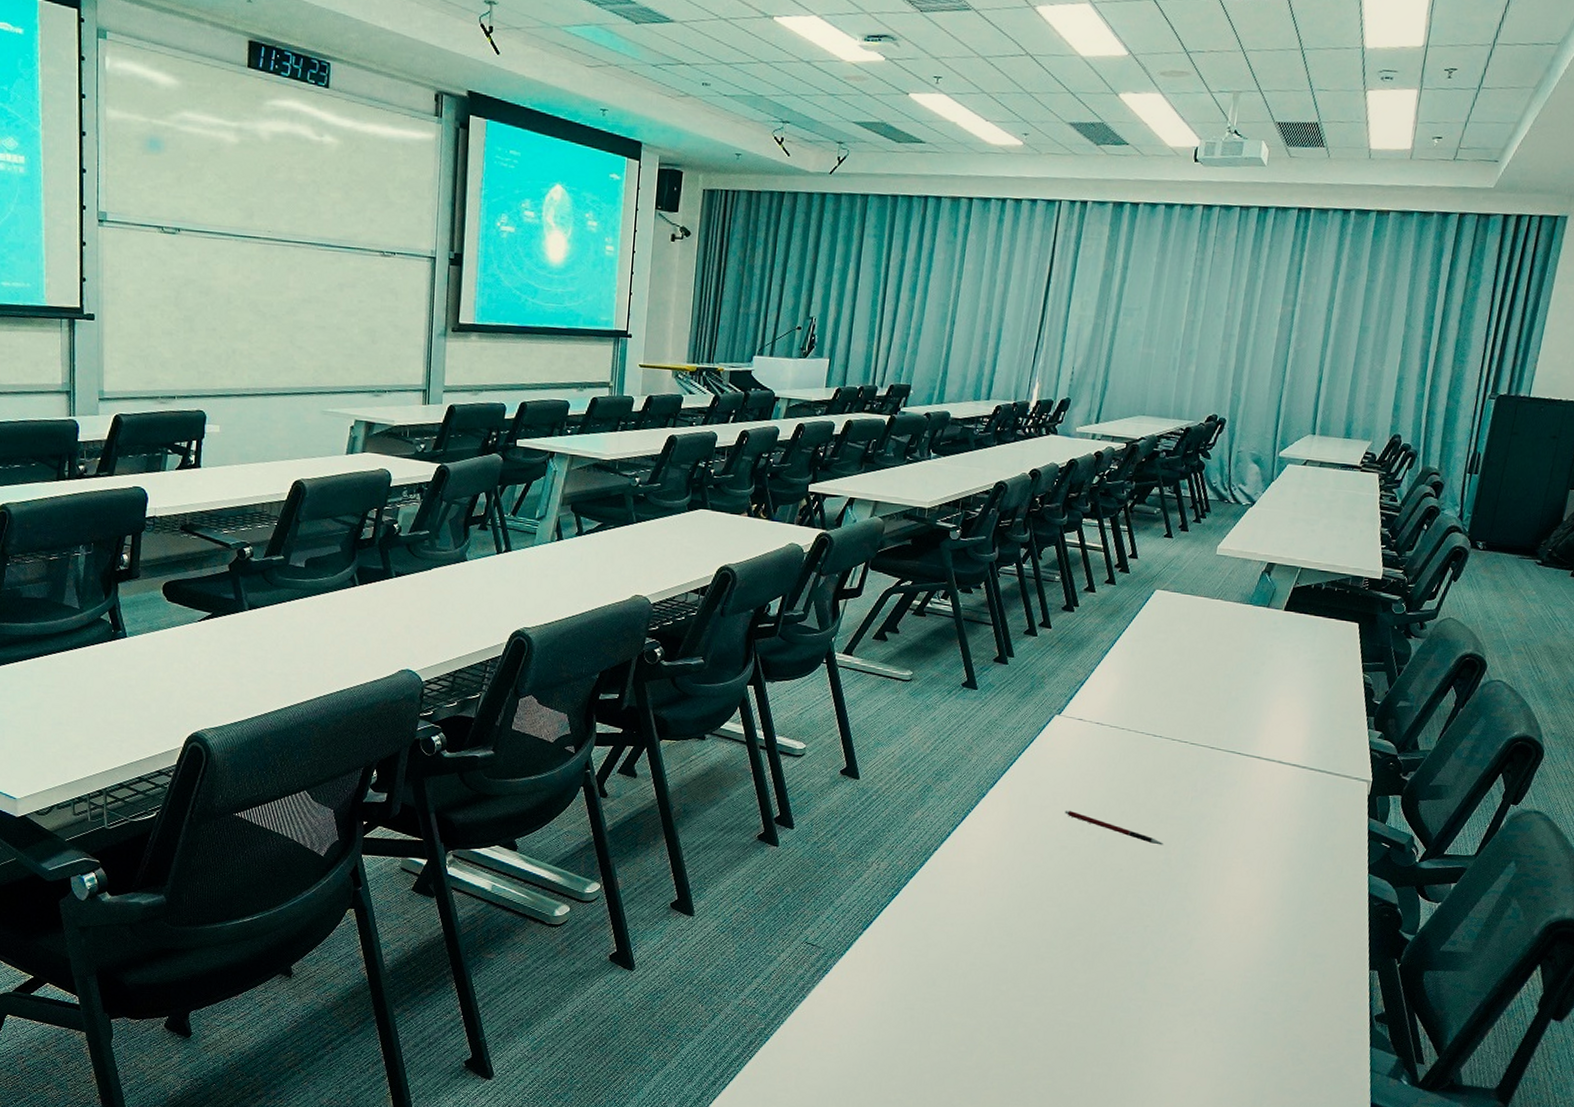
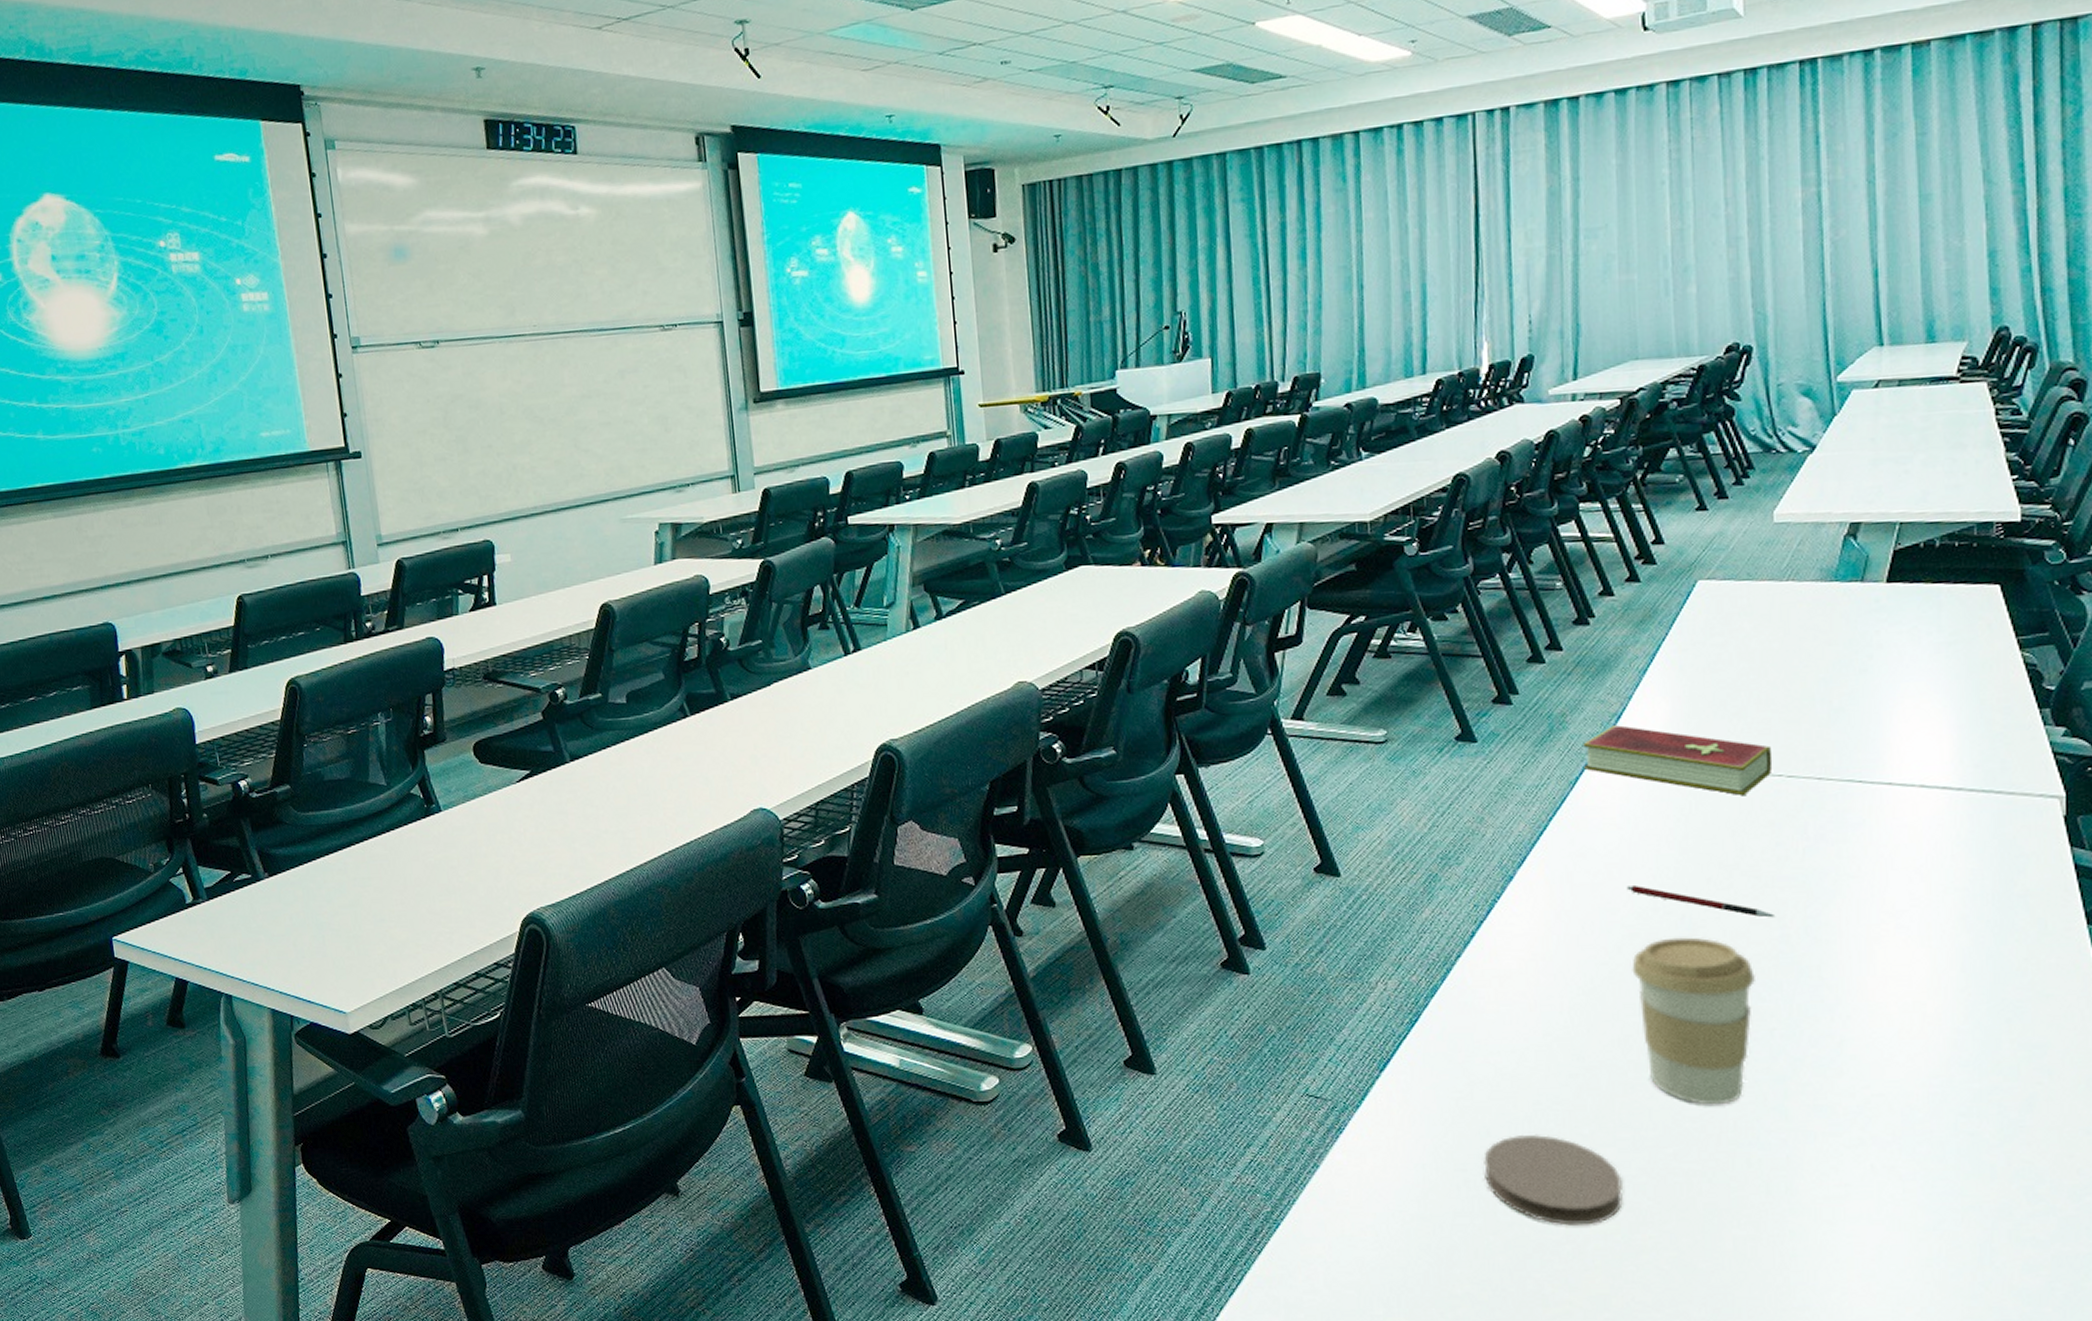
coaster: none [925,987,1023,1057] -> present [1484,1134,1623,1226]
hardcover book: none [1050,689,1184,754] -> present [1583,724,1773,796]
coffee cup: none [1056,852,1142,977] -> present [1632,937,1755,1105]

